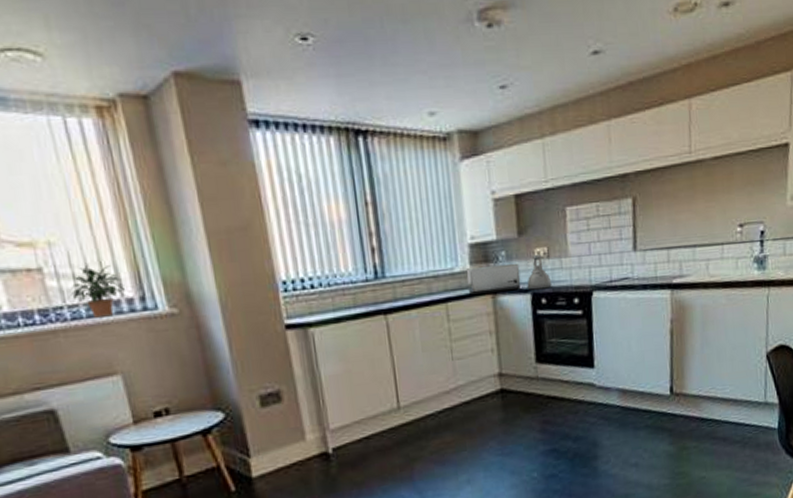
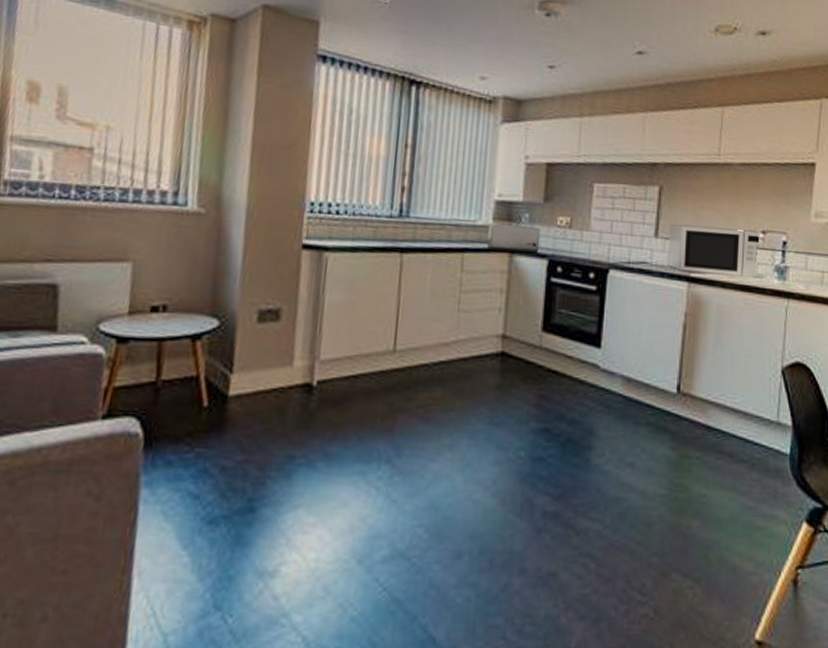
potted plant: present [70,264,125,319] -> none [110,152,163,205]
kettle: present [527,255,552,290] -> none [545,223,570,258]
microwave: none [647,226,746,280] -> present [668,224,765,279]

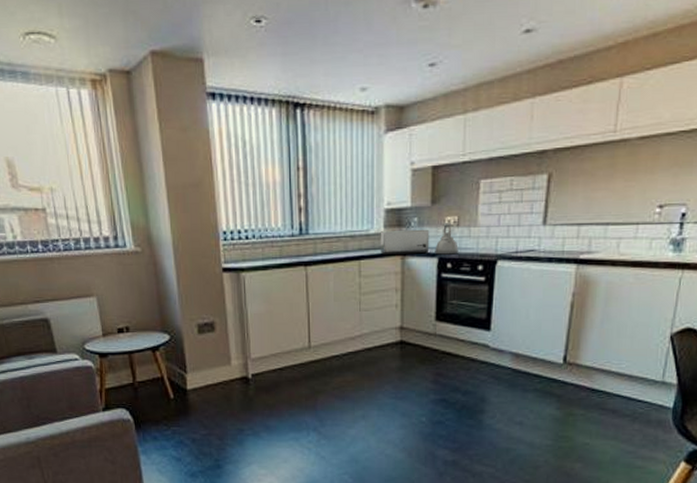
kettle: none [545,223,570,258] -> present [435,223,459,255]
microwave: present [668,224,765,279] -> none [556,207,659,255]

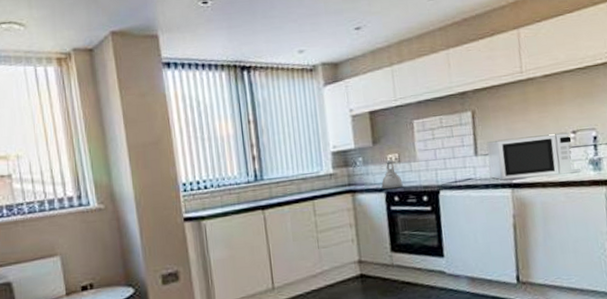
toaster: present [380,229,430,255] -> none [329,167,377,194]
microwave: none [556,207,659,255] -> present [487,133,582,180]

